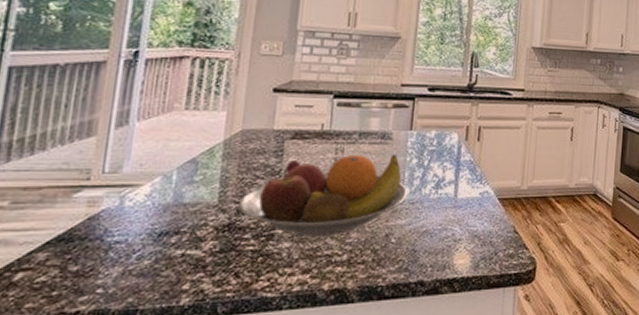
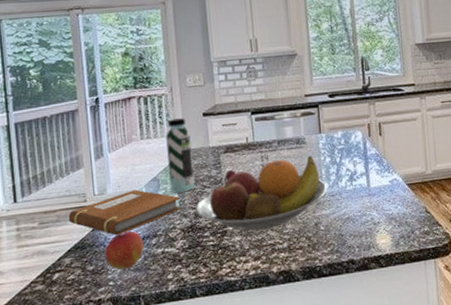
notebook: none [56,171,222,228] -> present [68,189,181,236]
peach: none [98,223,159,273] -> present [104,230,144,270]
water bottle: none [211,90,252,181] -> present [166,118,195,193]

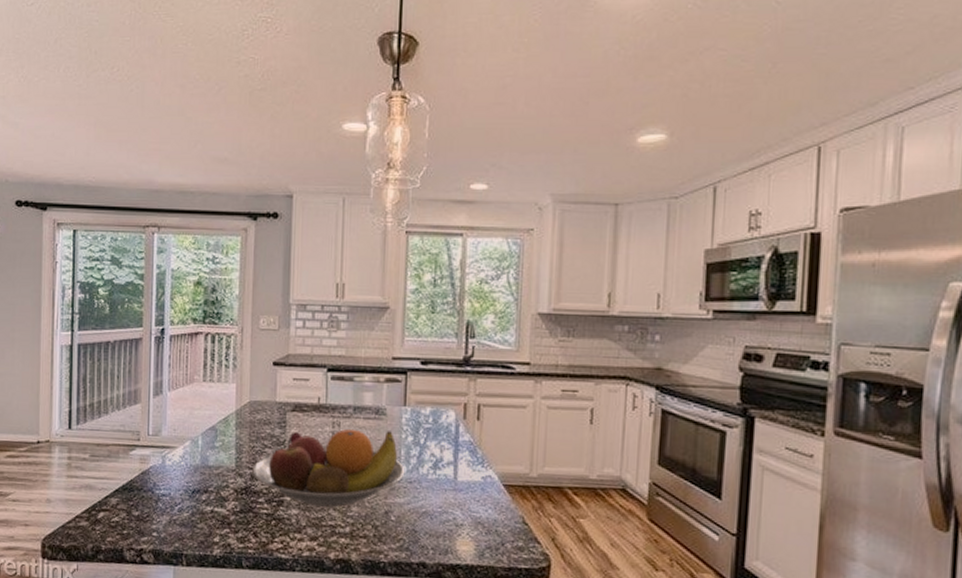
notebook: present [68,189,181,236] -> none [119,436,238,484]
peach: present [104,230,144,270] -> none [151,480,193,522]
water bottle: present [166,118,195,193] -> none [228,363,257,449]

